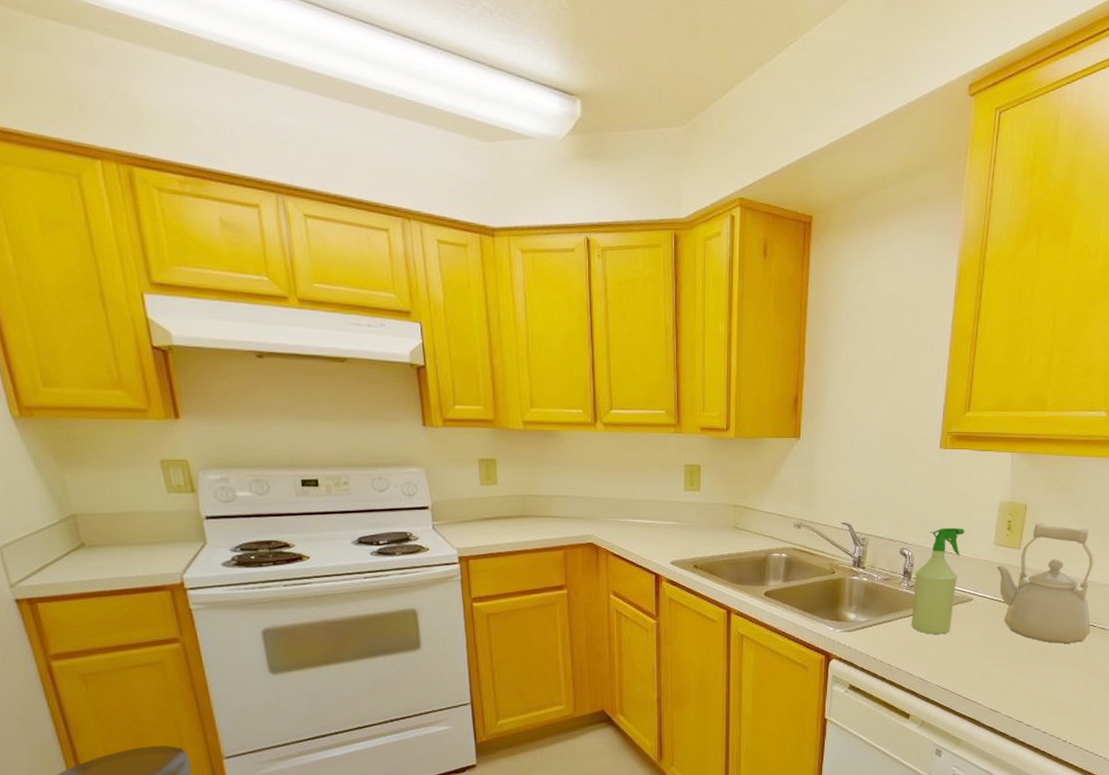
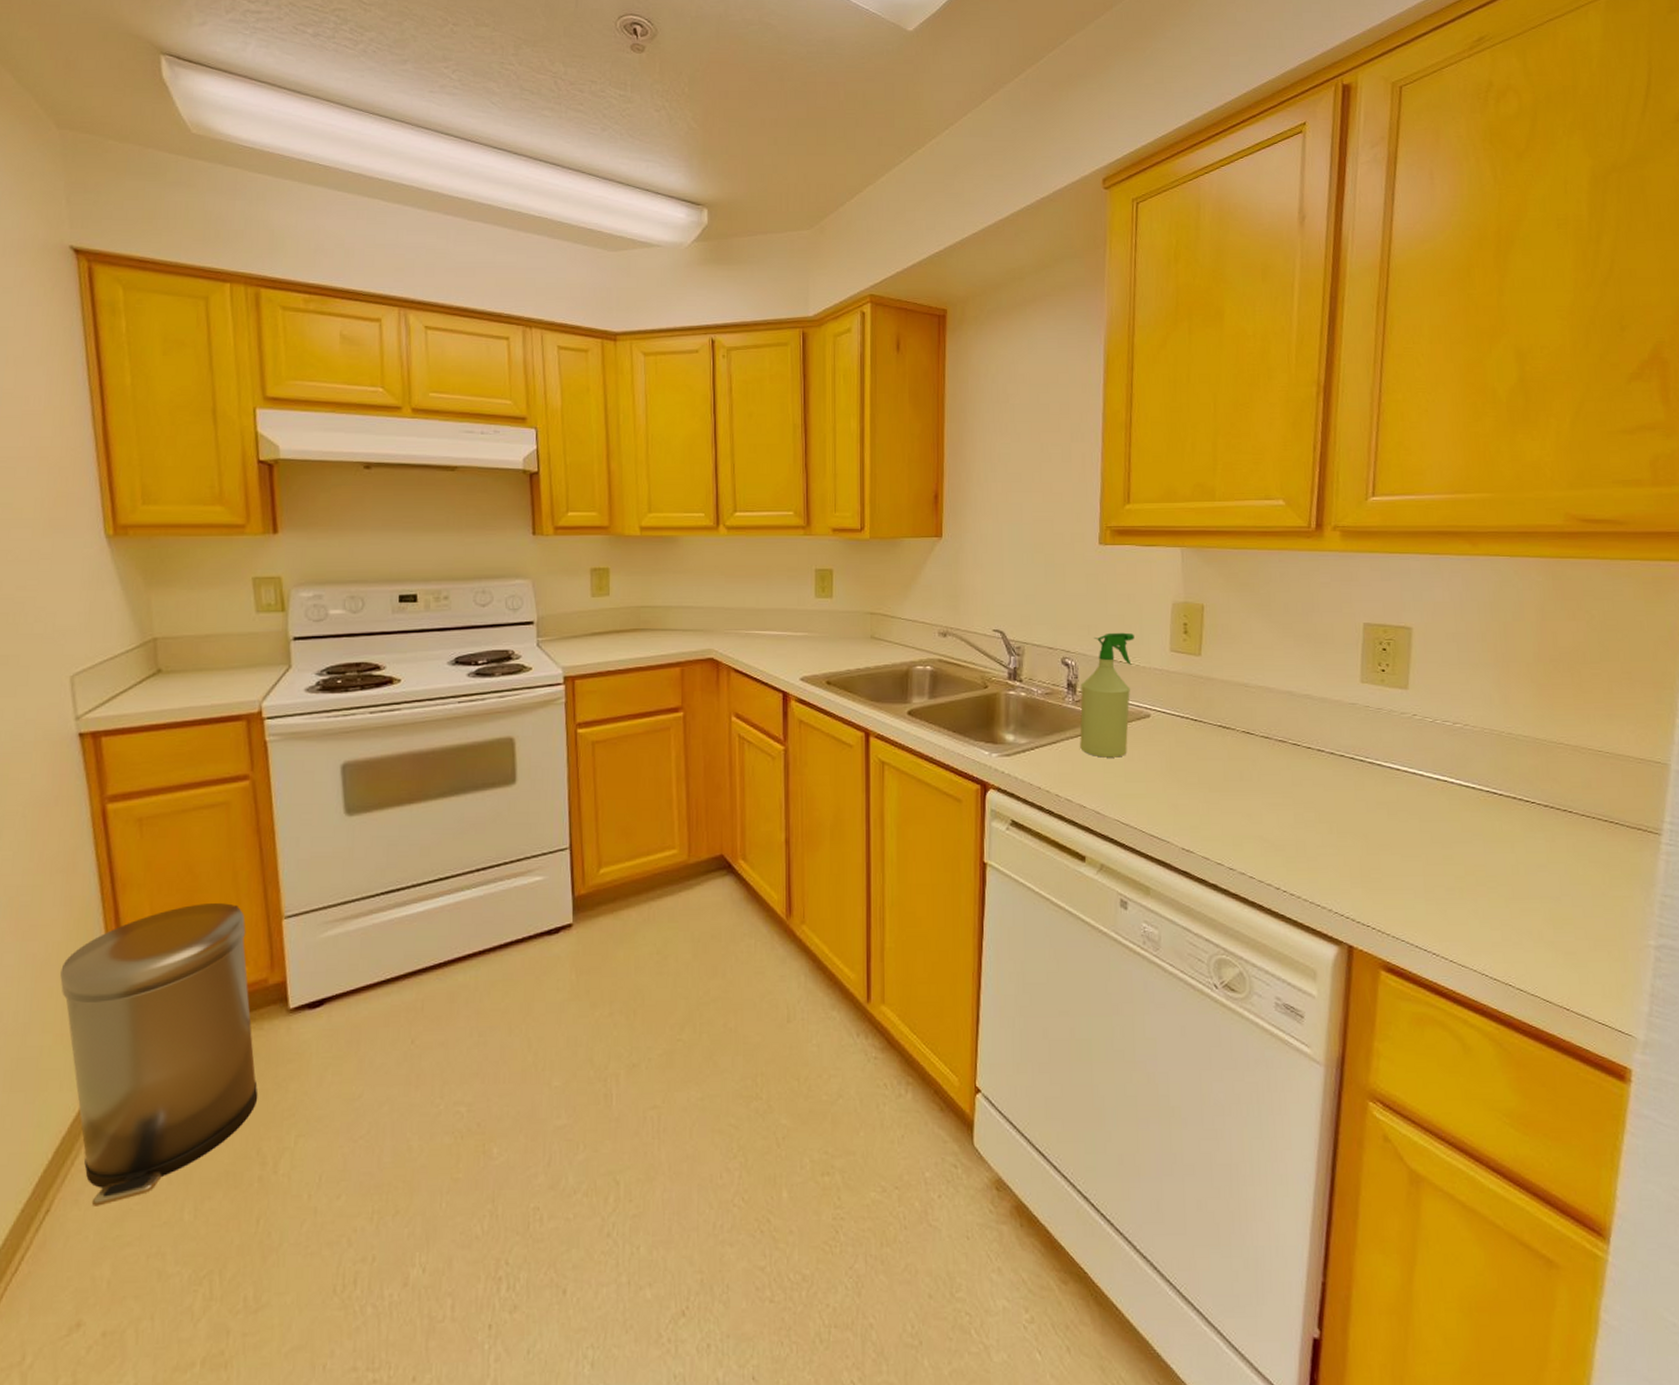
kettle: present [996,523,1094,643] -> none [1175,625,1294,767]

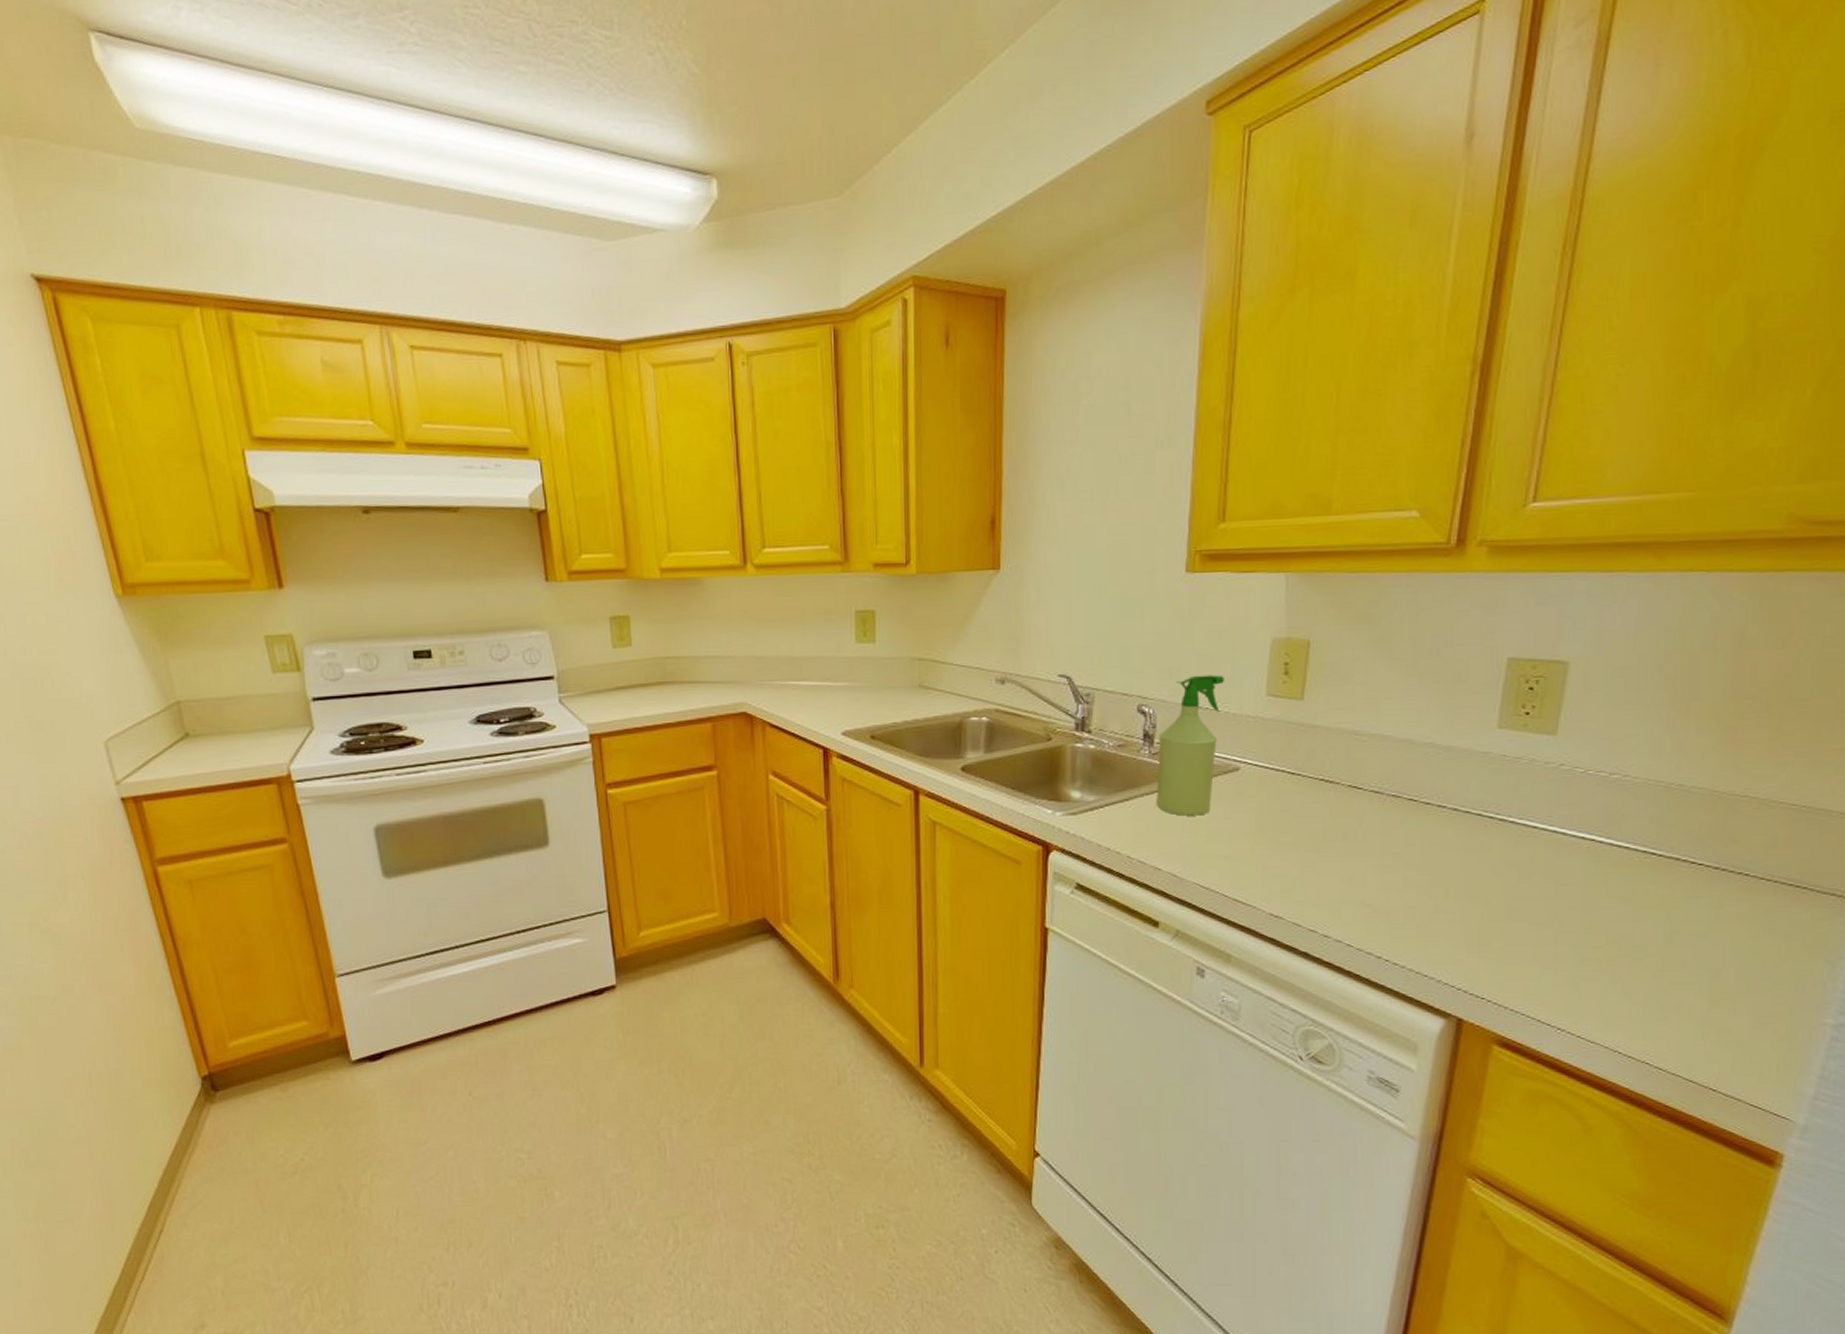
pedal bin: present [60,903,258,1206] -> none [139,962,332,1229]

